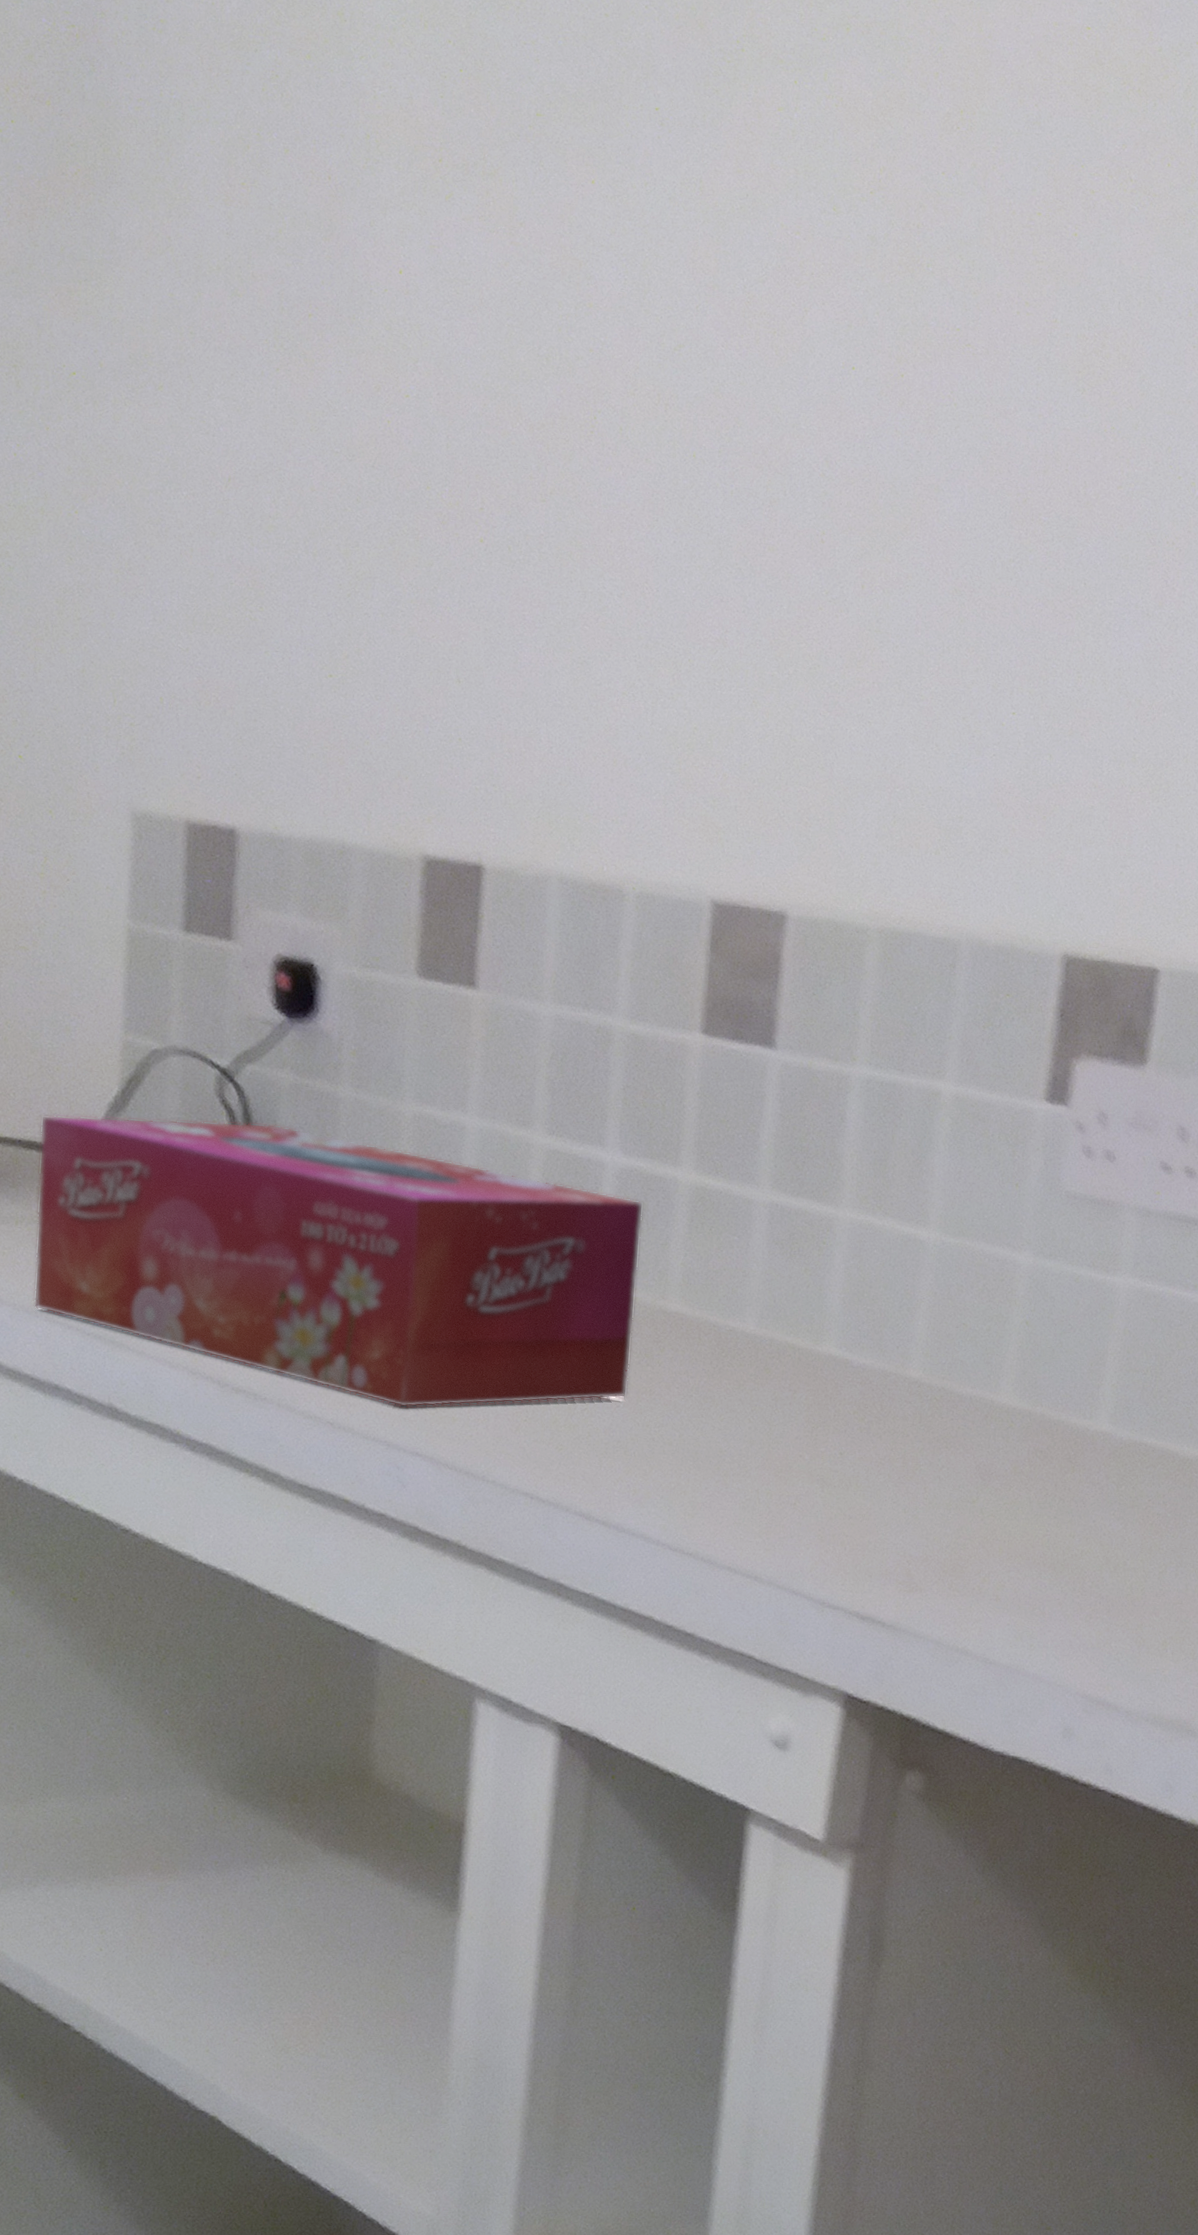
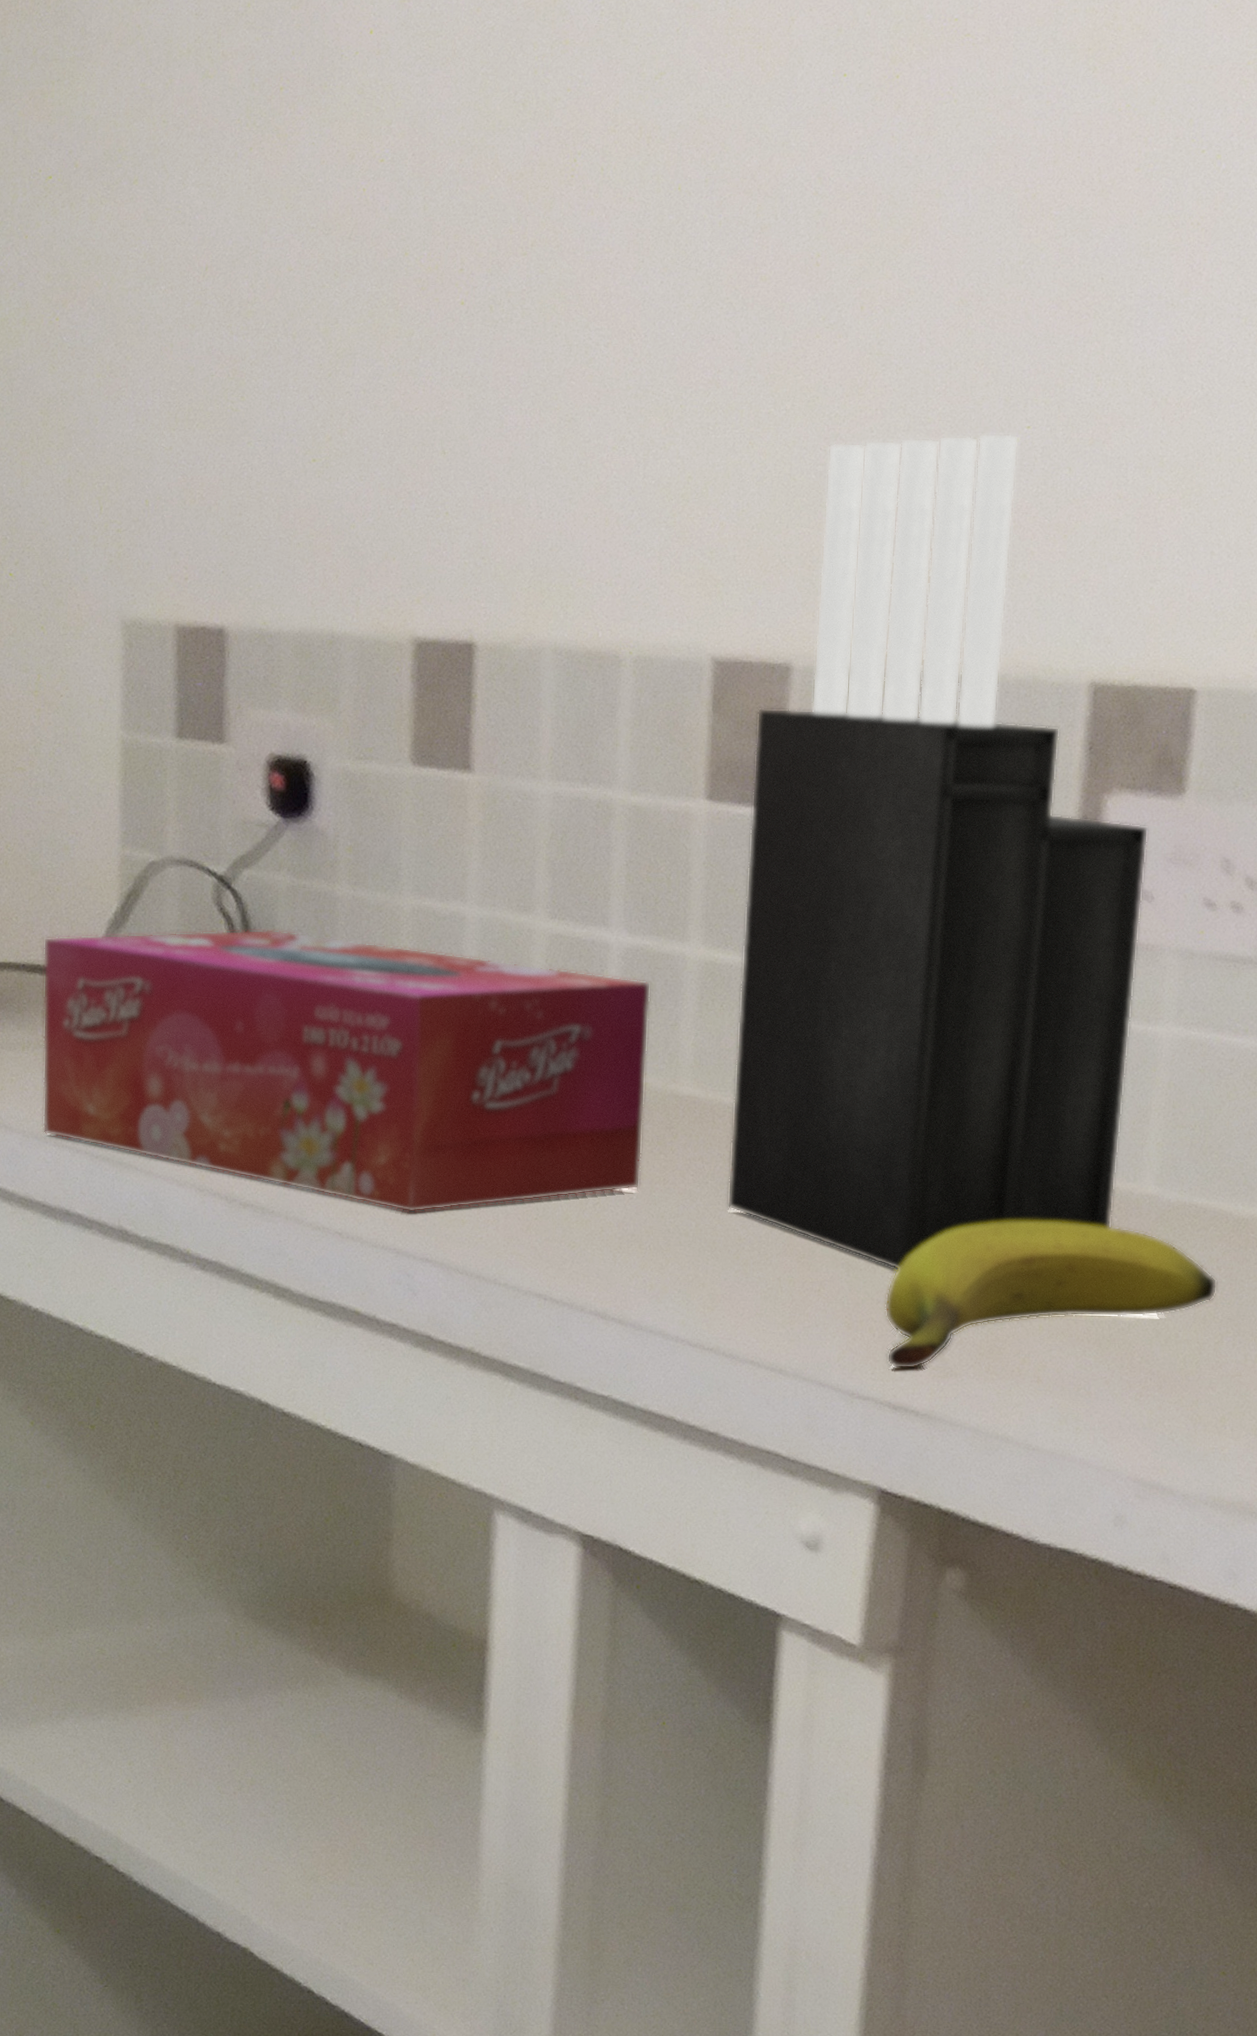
knife block: none [710,709,1113,1489] -> present [727,433,1149,1270]
banana: none [855,1448,1163,1583] -> present [884,1220,1218,1370]

